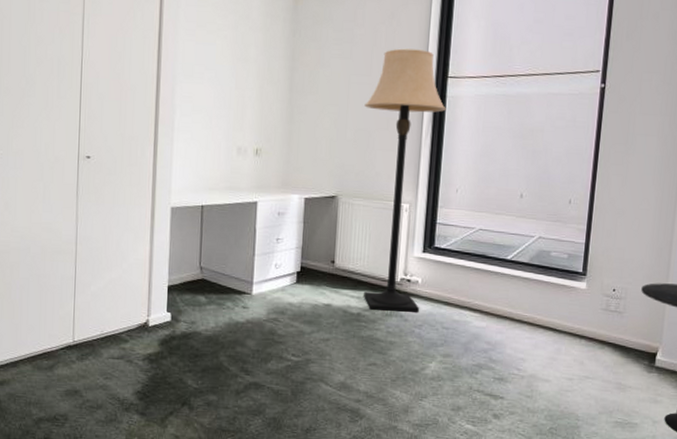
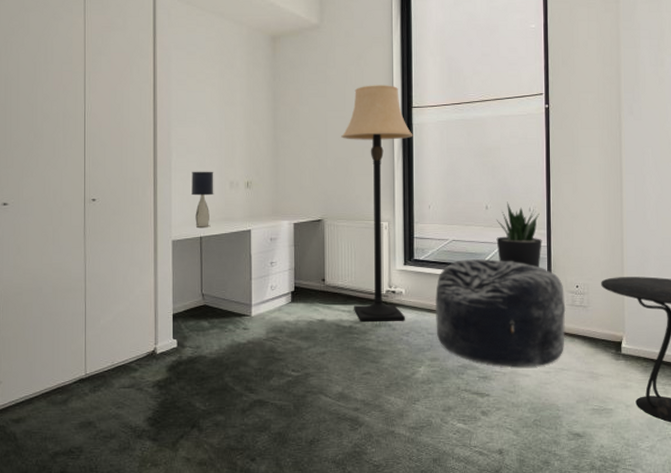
table lamp: none [195,133,221,197] -> present [192,171,214,229]
bean bag chair: none [452,251,599,372] -> present [434,259,566,368]
planter: none [528,191,581,266] -> present [496,201,542,268]

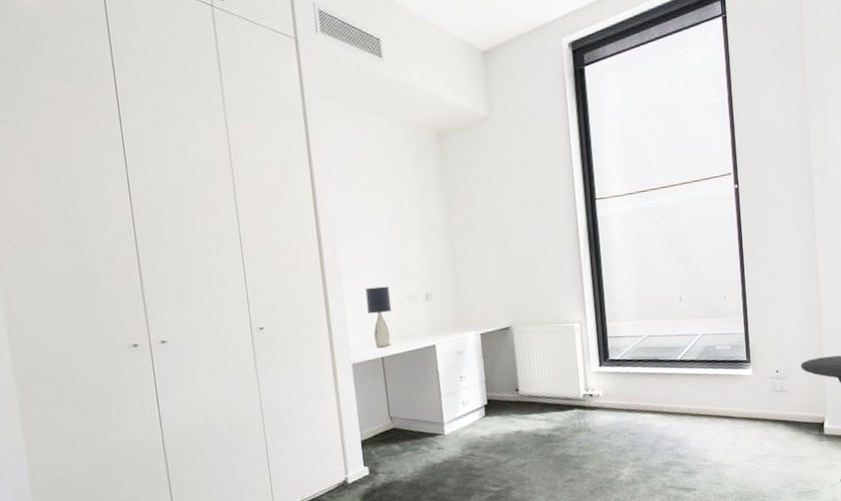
lamp: present [341,85,413,322] -> none [522,177,605,429]
bean bag chair: present [434,259,566,368] -> none [633,352,768,459]
planter: present [496,201,542,268] -> none [691,290,740,356]

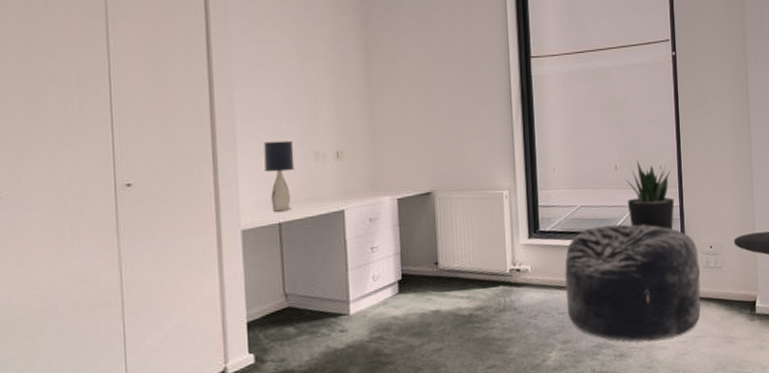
bean bag chair: none [633,352,768,459] -> present [564,224,701,341]
planter: none [691,290,740,356] -> present [626,160,675,230]

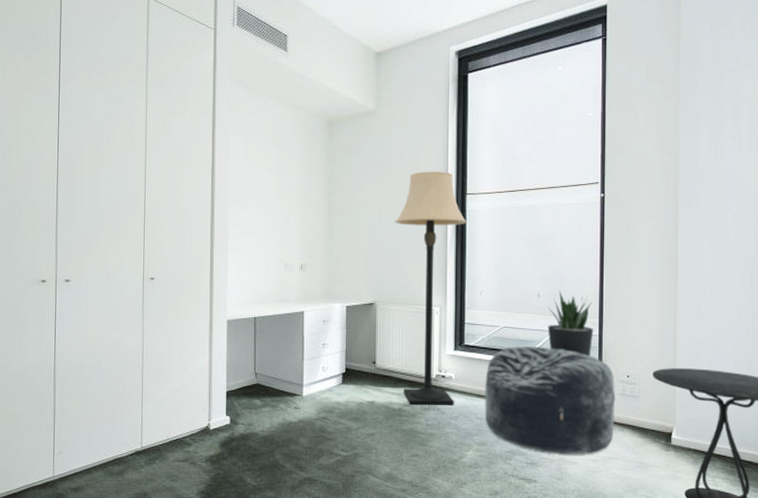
table lamp: present [264,140,295,213] -> none [247,253,269,309]
lamp: none [450,31,533,308] -> present [395,171,467,405]

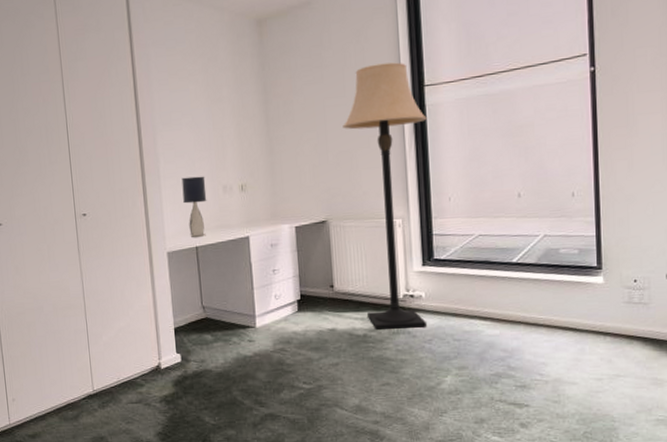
table lamp: none [247,253,269,309] -> present [181,176,207,238]
bean bag chair: present [484,346,616,455] -> none [460,254,621,375]
planter: present [547,290,594,357] -> none [531,187,590,262]

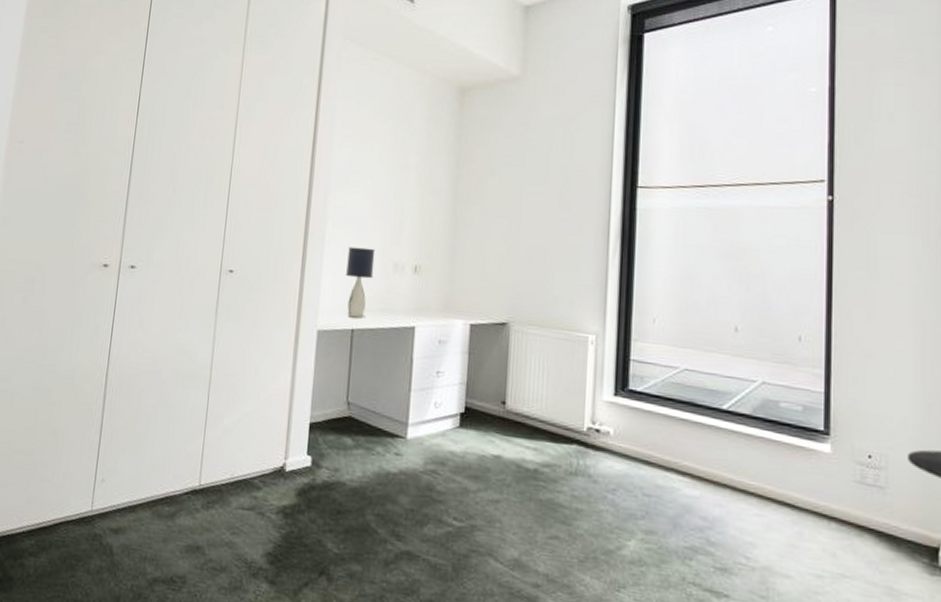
lamp: present [342,62,427,330] -> none [539,154,637,472]

